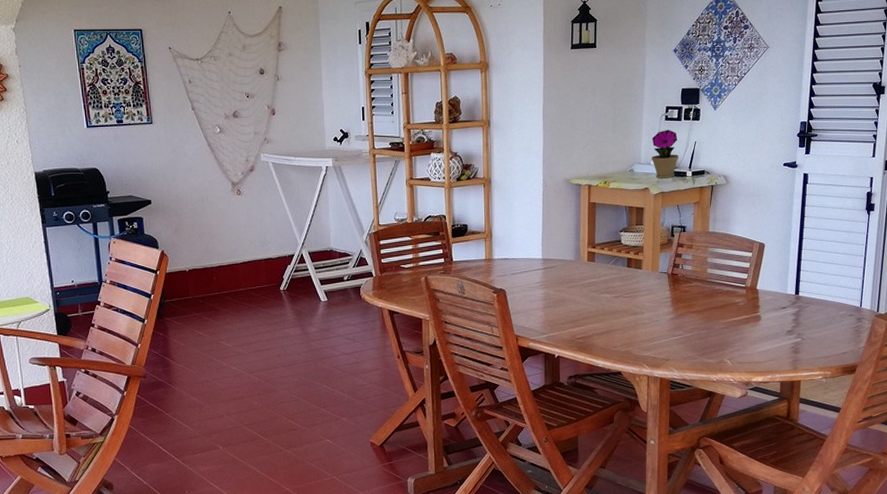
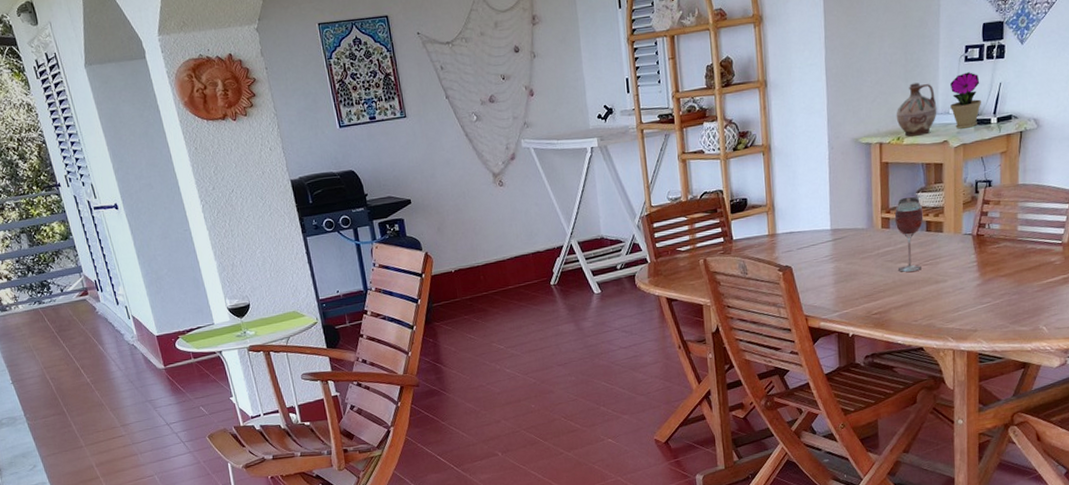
wineglass: none [599,236,625,302] -> present [894,197,924,272]
ceramic jug: none [604,135,640,182] -> present [896,82,937,137]

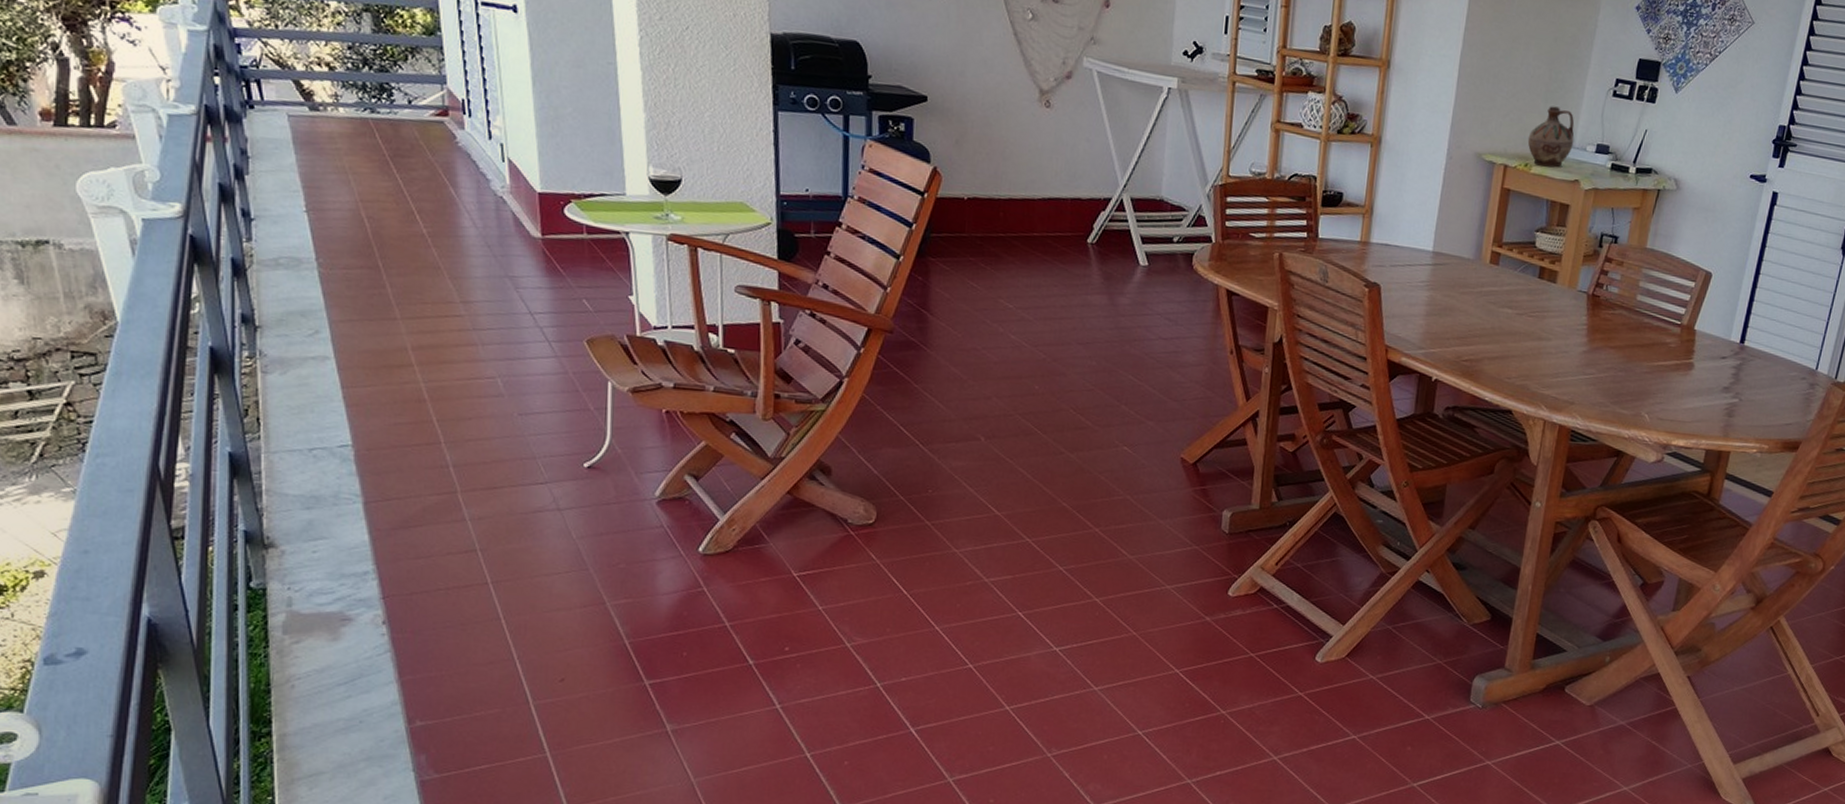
wineglass: present [894,197,924,272] -> none [1499,234,1539,321]
flower pot: present [950,72,982,129] -> none [1588,108,1625,173]

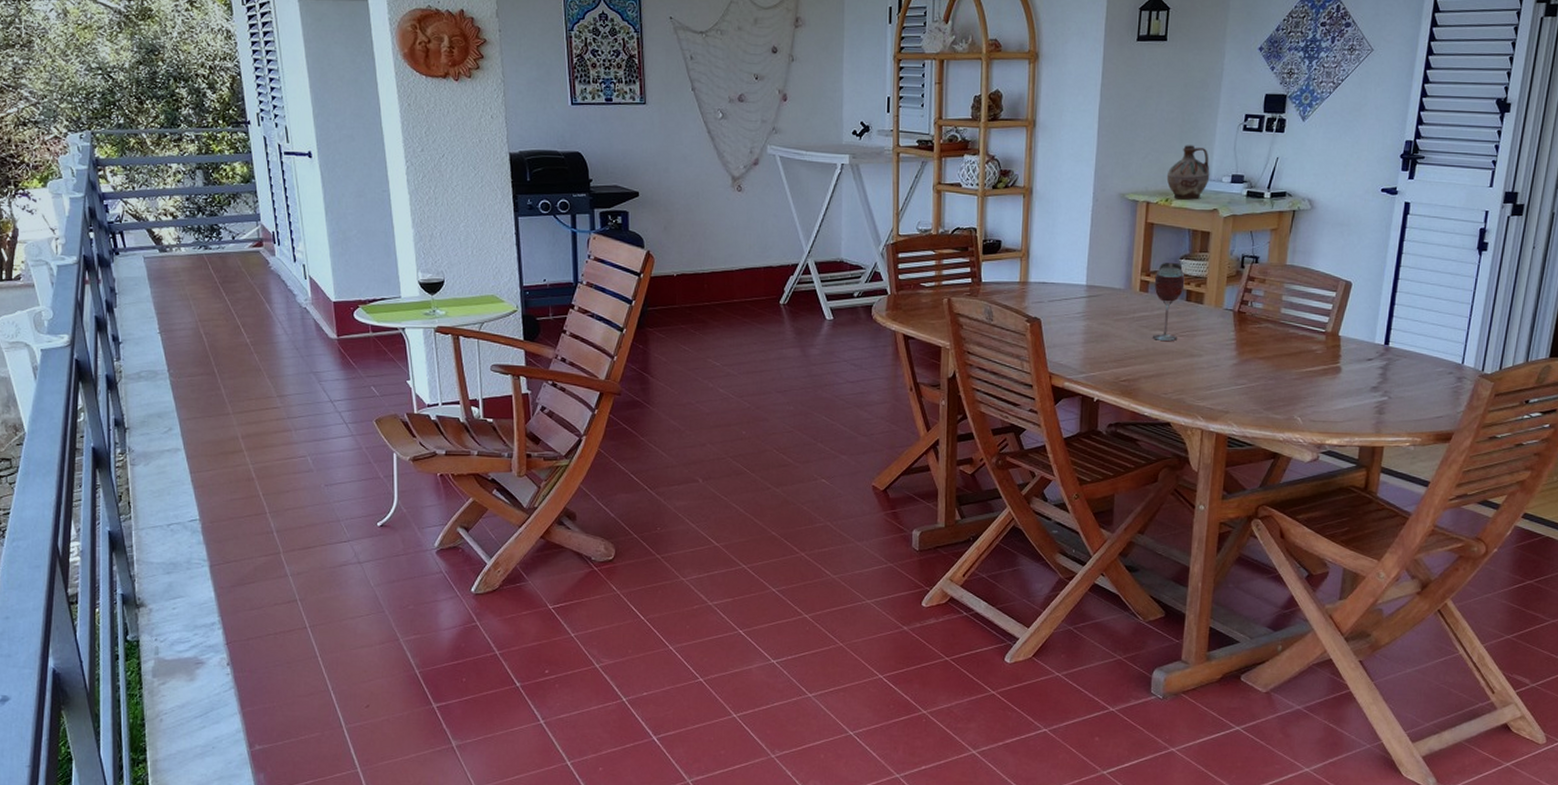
wineglass: none [1499,234,1539,321] -> present [1152,263,1185,341]

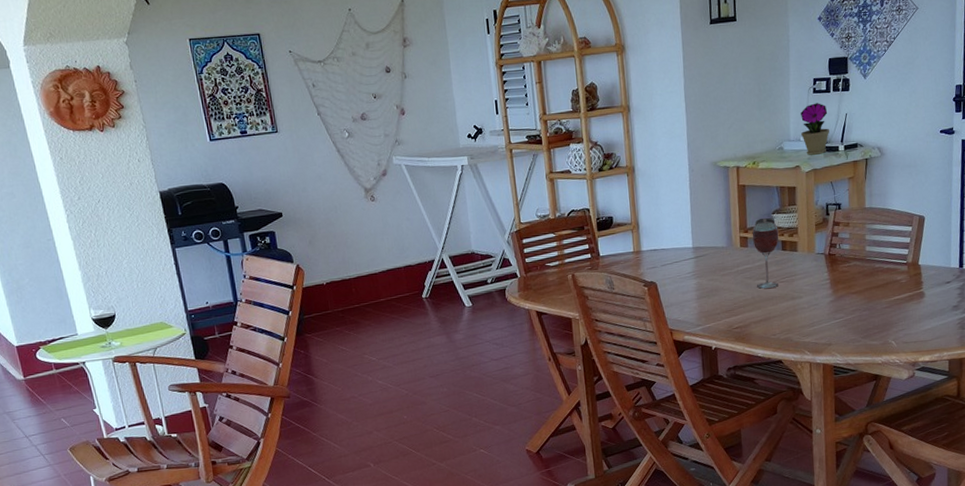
ceramic jug: present [1166,145,1210,200] -> none [751,111,789,162]
flower pot: none [1224,142,1257,199] -> present [801,103,830,155]

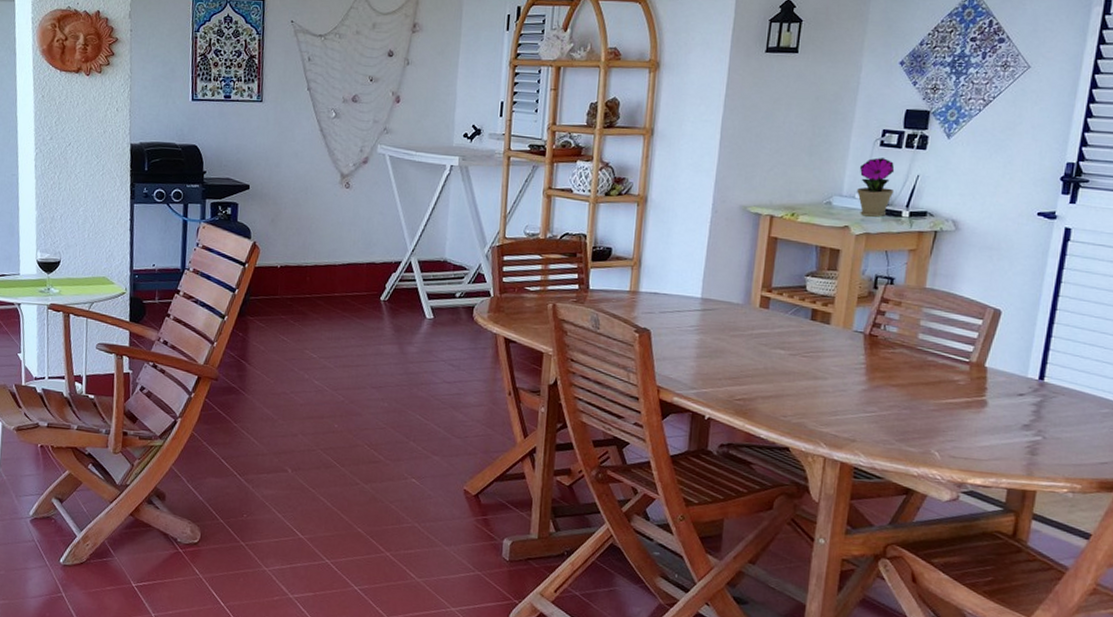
wineglass: present [752,218,779,289] -> none [771,279,810,361]

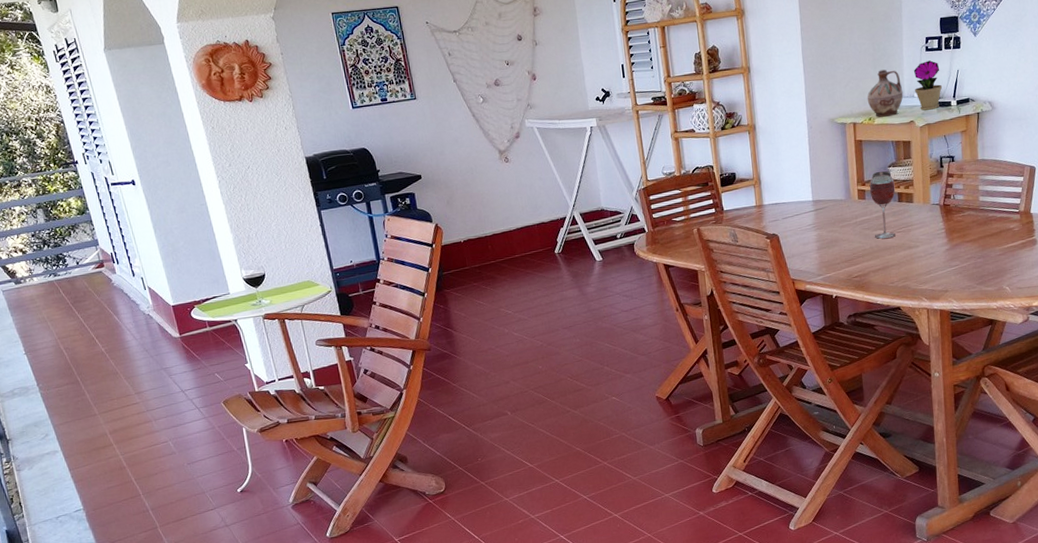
wineglass: none [771,279,810,361] -> present [869,171,896,239]
ceramic jug: none [793,159,842,216] -> present [867,69,904,117]

